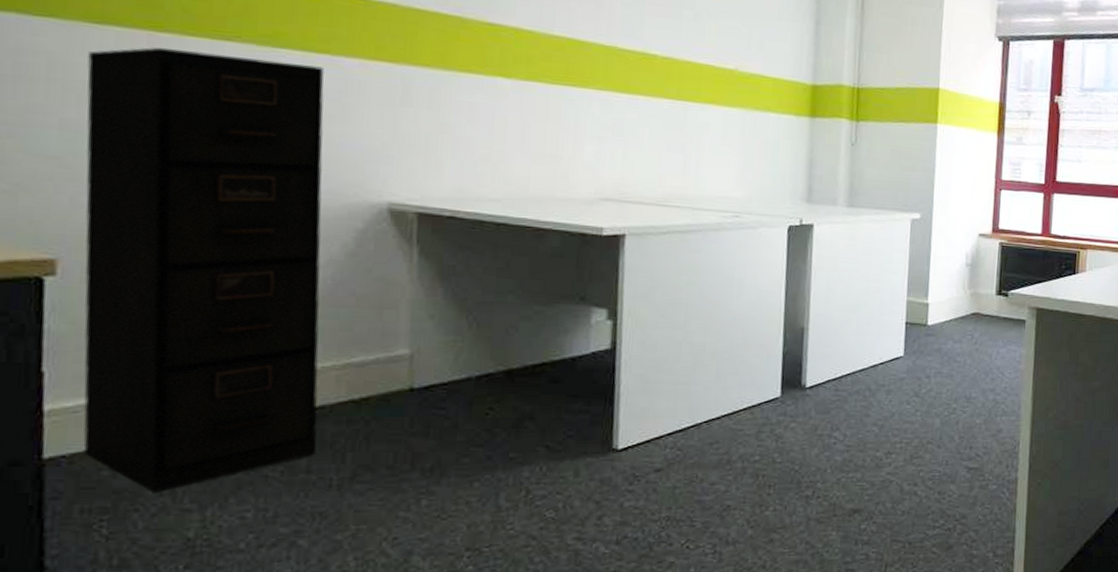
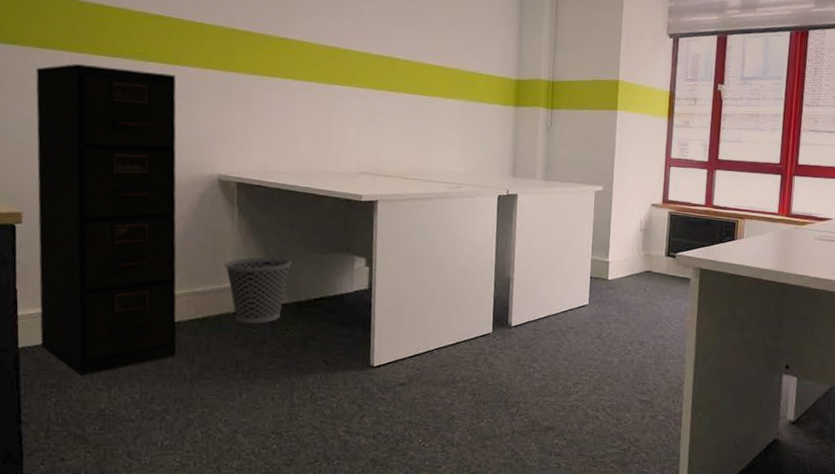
wastebasket: none [396,312,500,402] -> present [224,257,292,324]

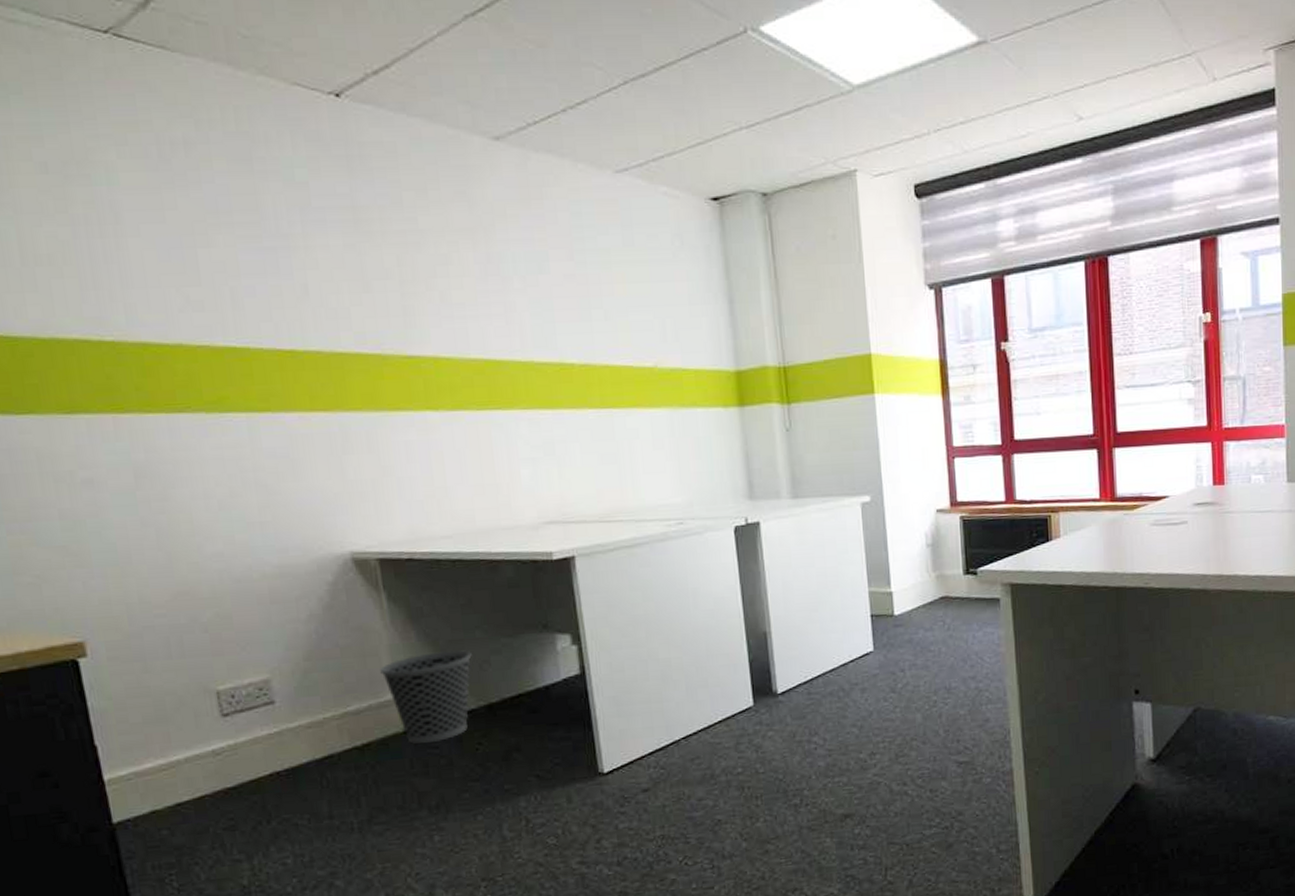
filing cabinet: present [36,63,177,376] -> none [68,426,335,847]

